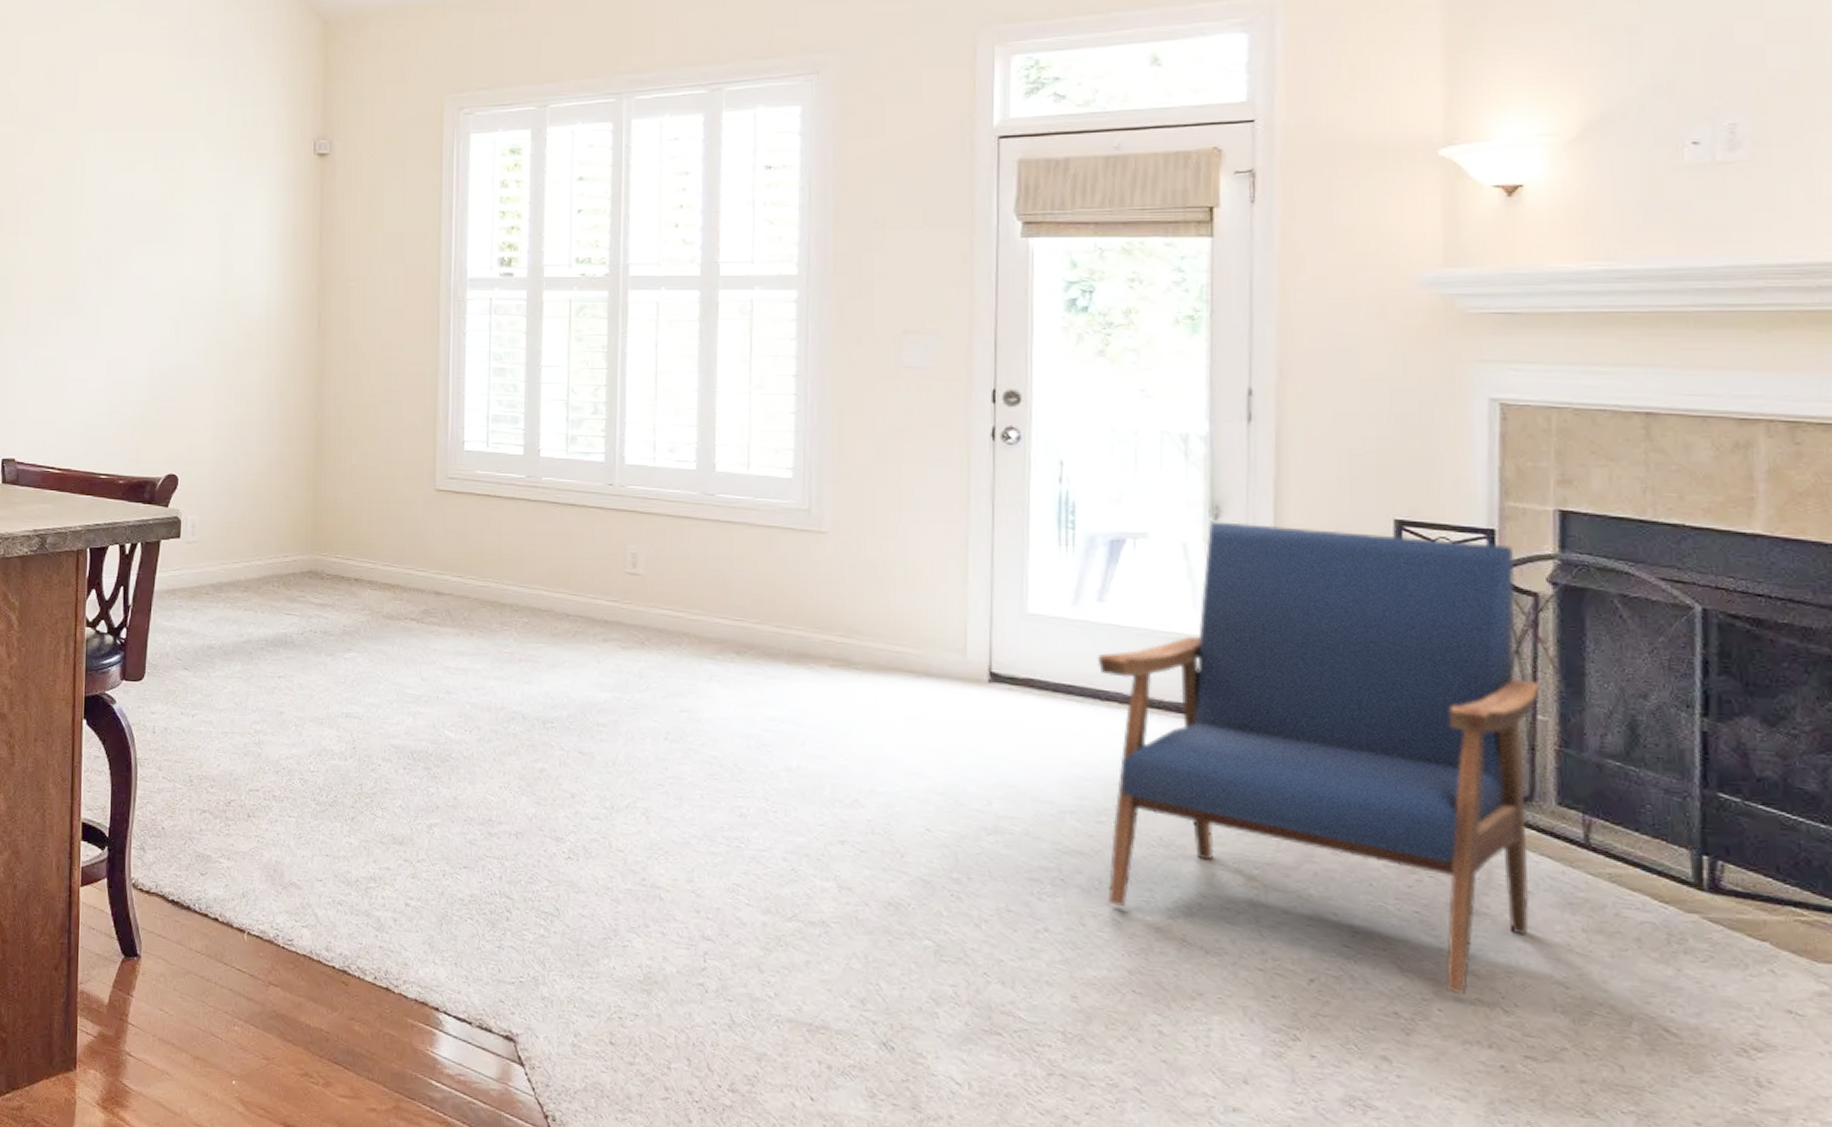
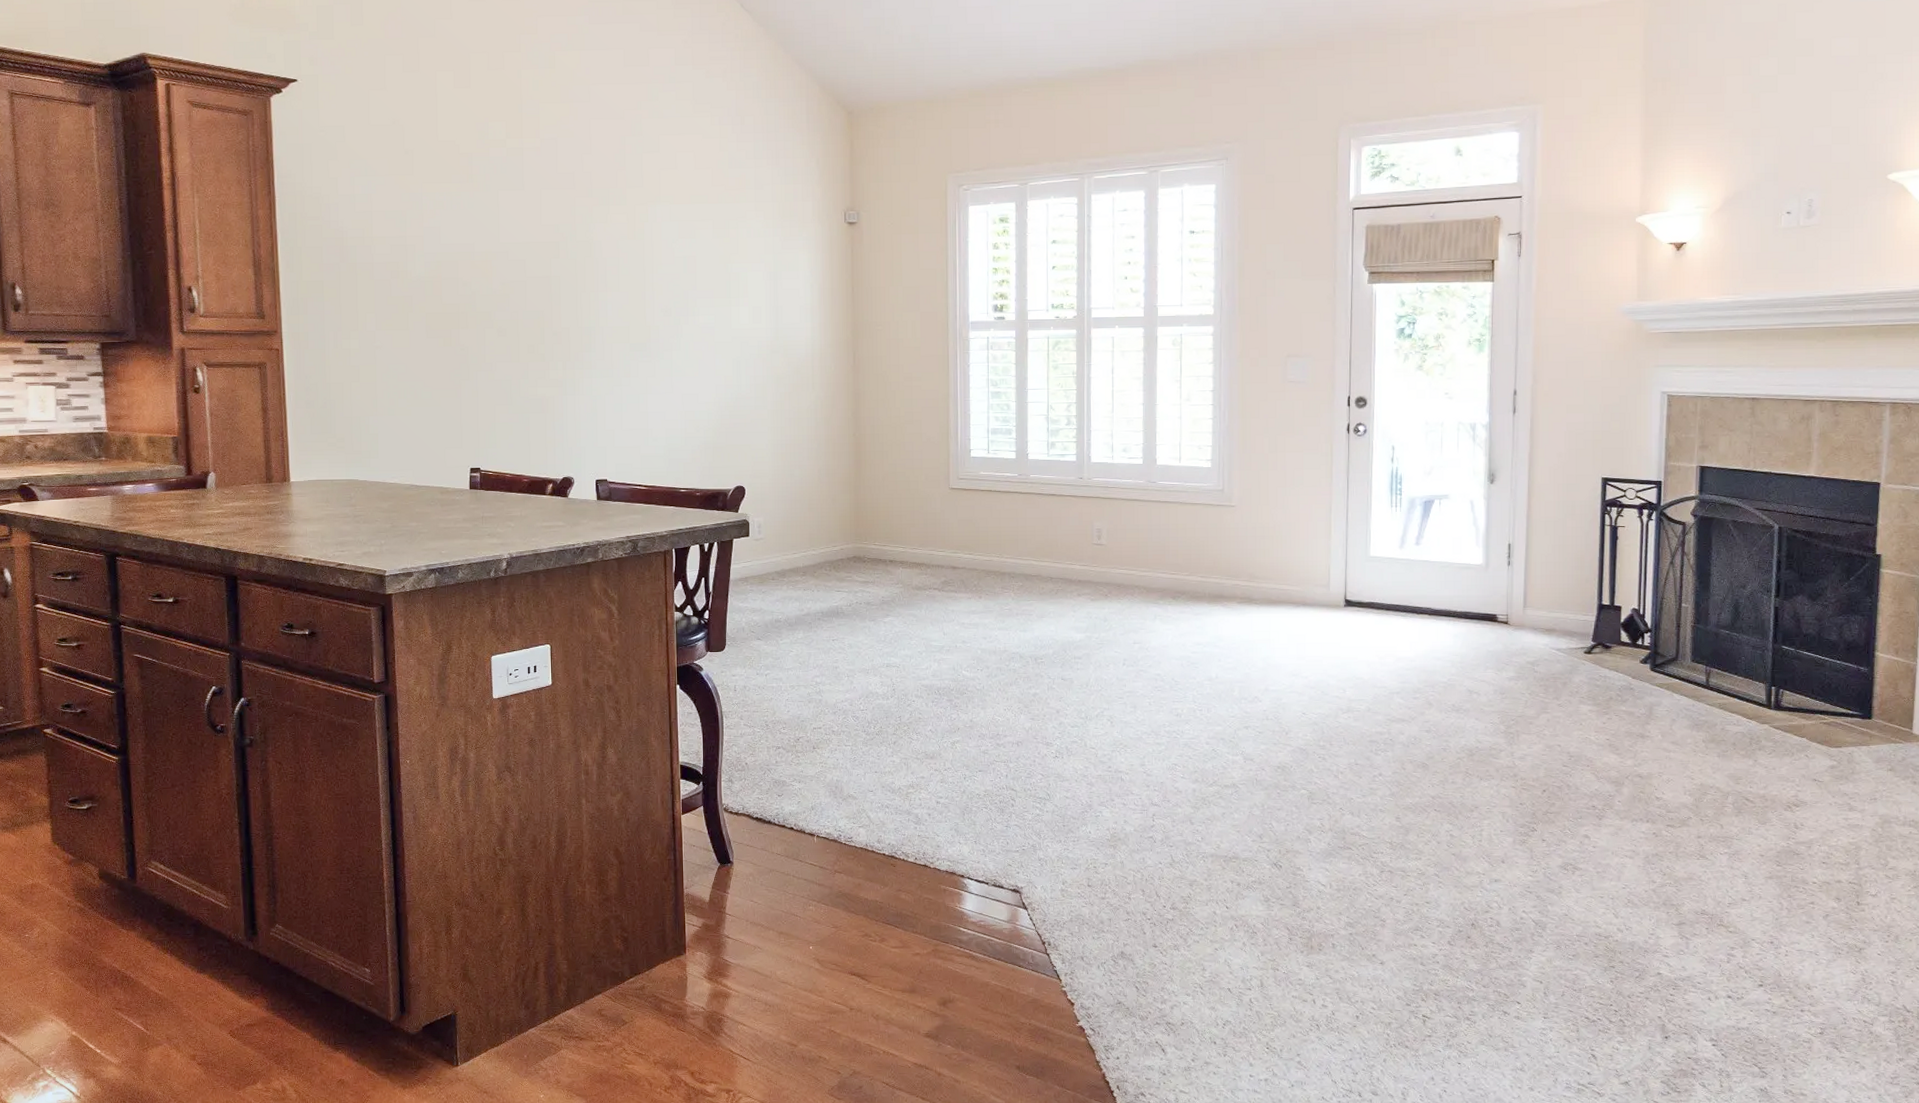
armchair: present [1097,521,1541,996] -> none [1415,484,1685,790]

